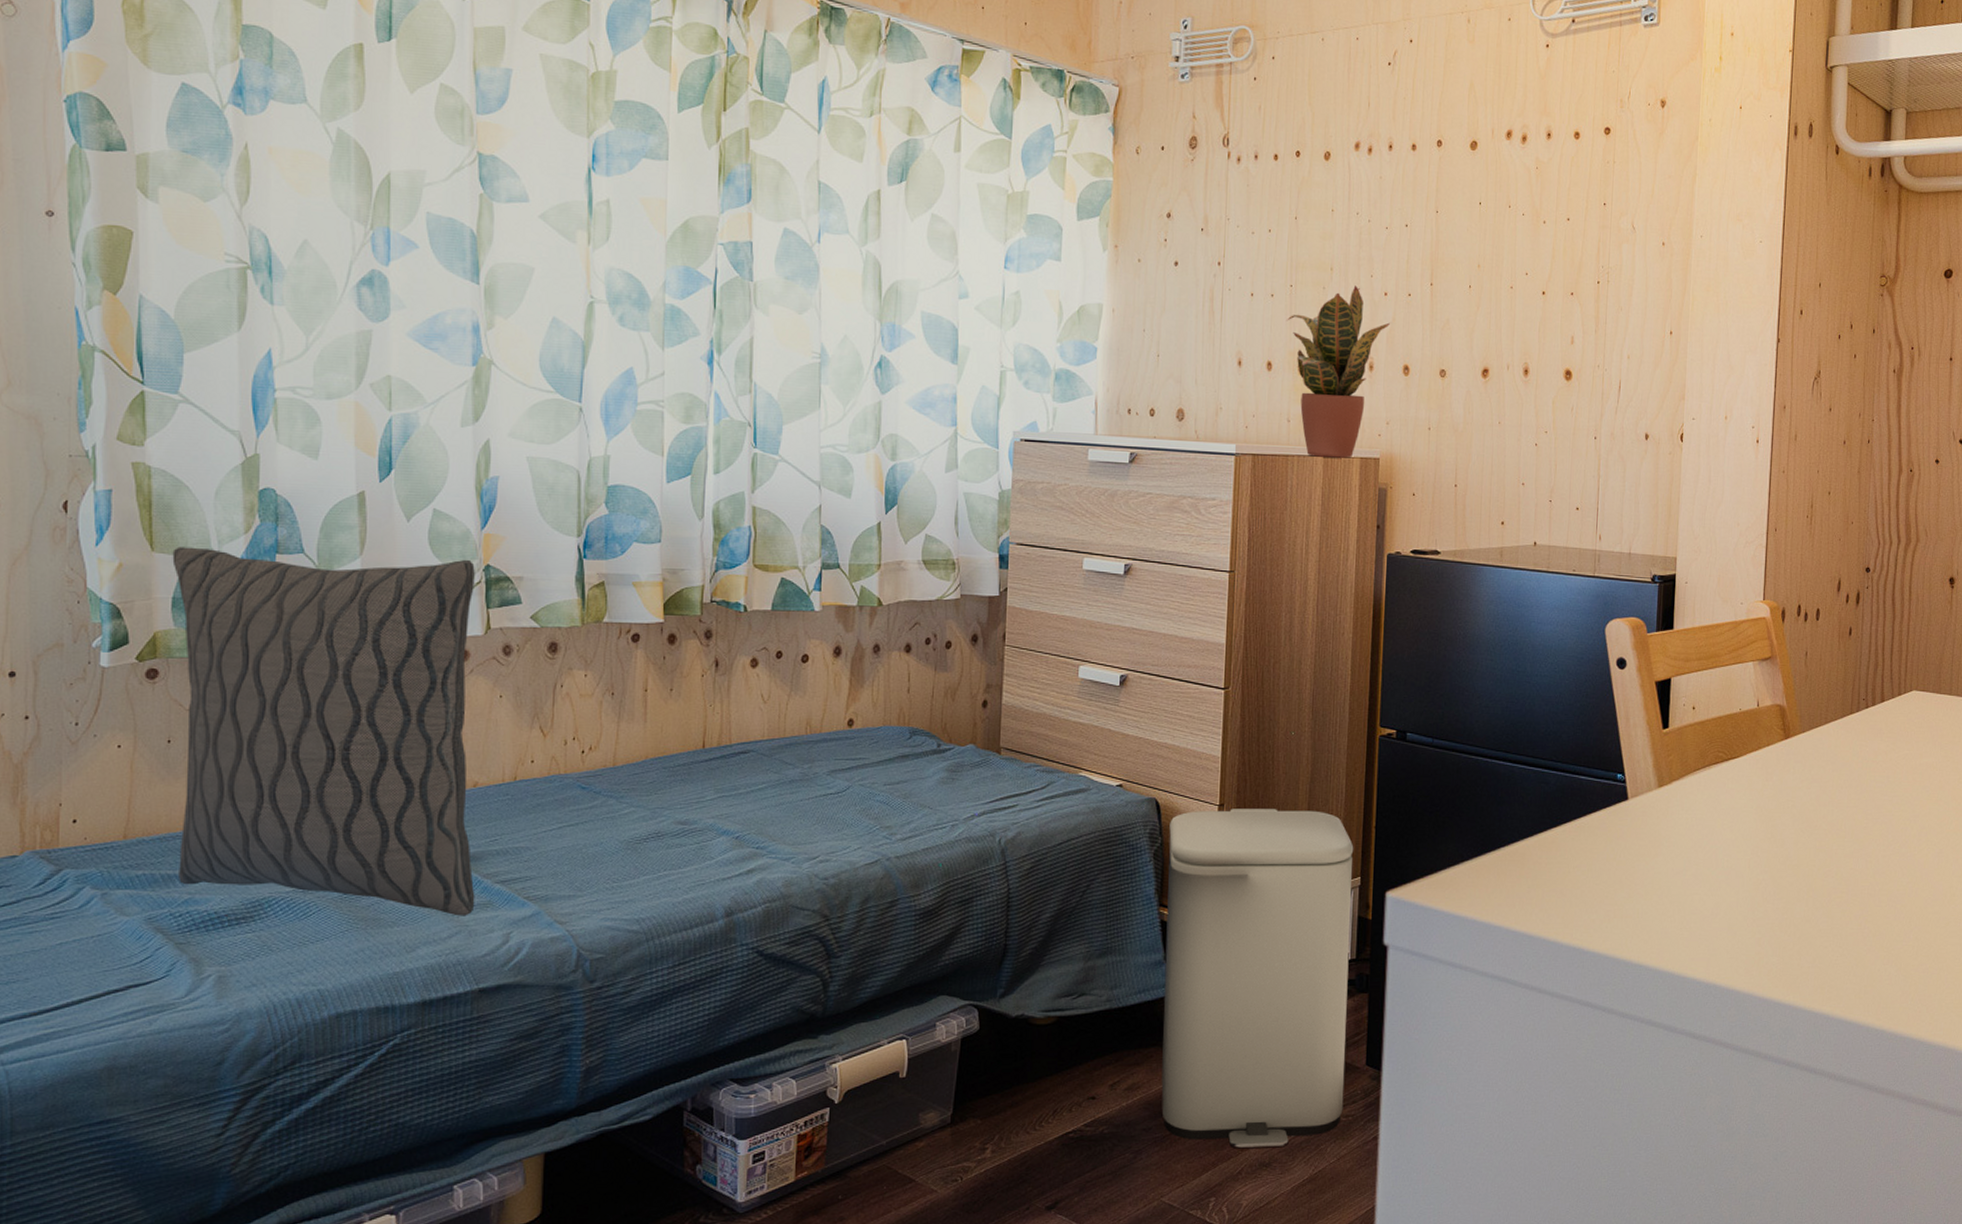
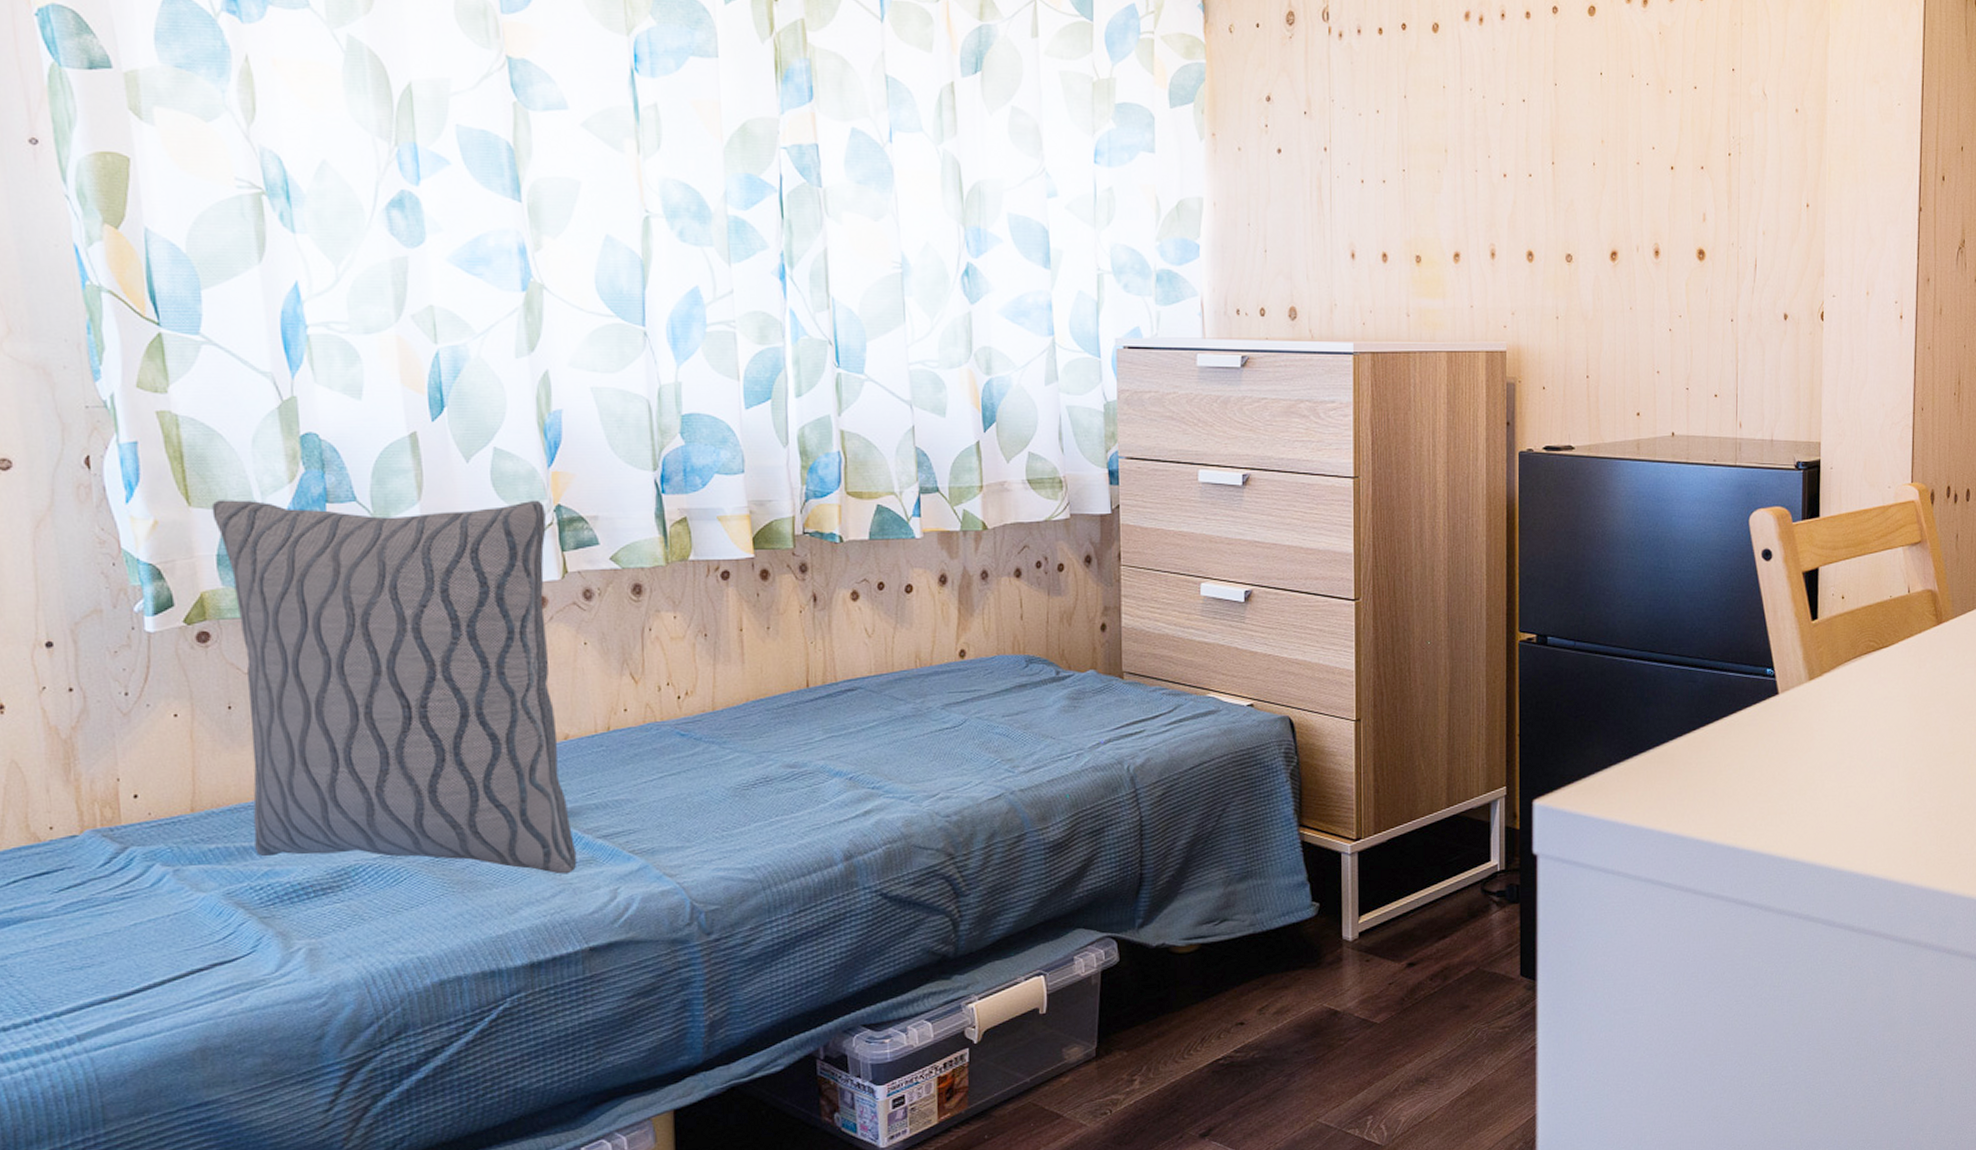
pedal bin: present [1161,809,1354,1150] -> none [1305,721,1499,1068]
potted plant: present [1285,285,1390,458] -> none [1399,167,1511,352]

